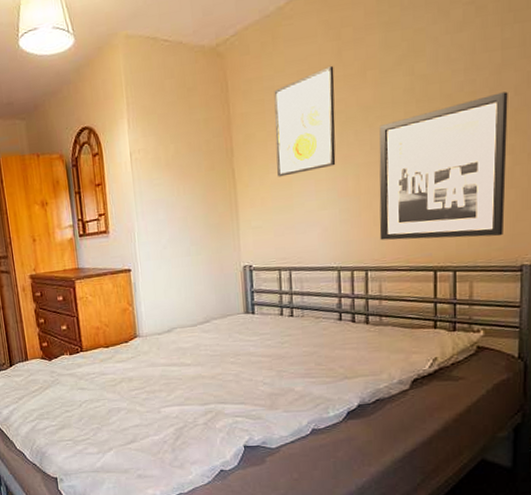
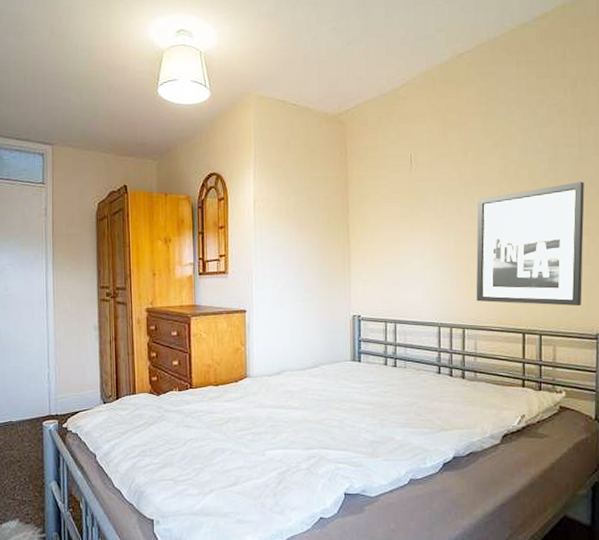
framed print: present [274,65,336,177] -> none [387,143,440,236]

